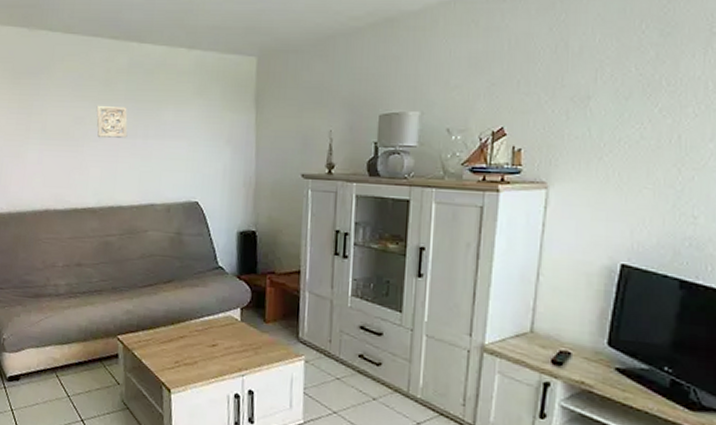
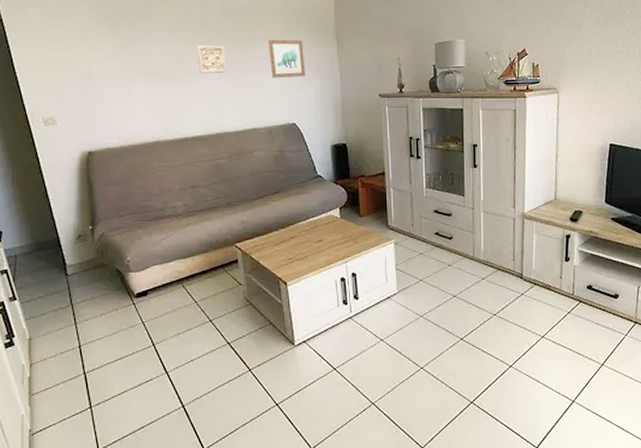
wall art: none [175,102,216,148] -> present [268,39,306,78]

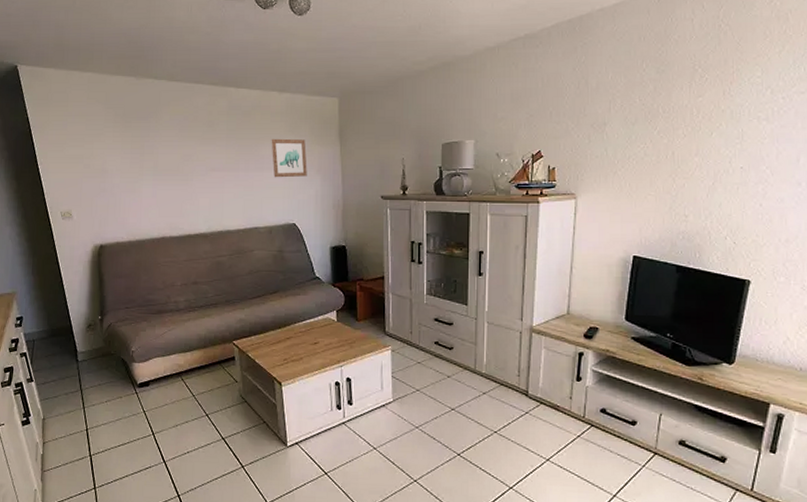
wall ornament: present [196,45,227,73] -> none [201,143,231,172]

